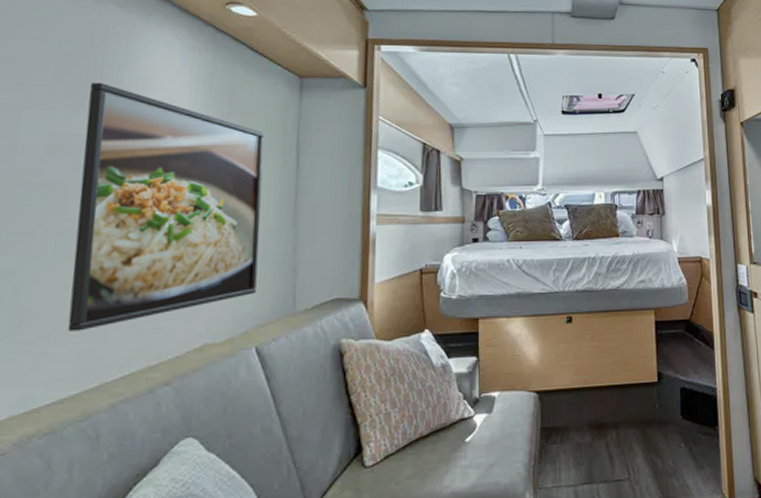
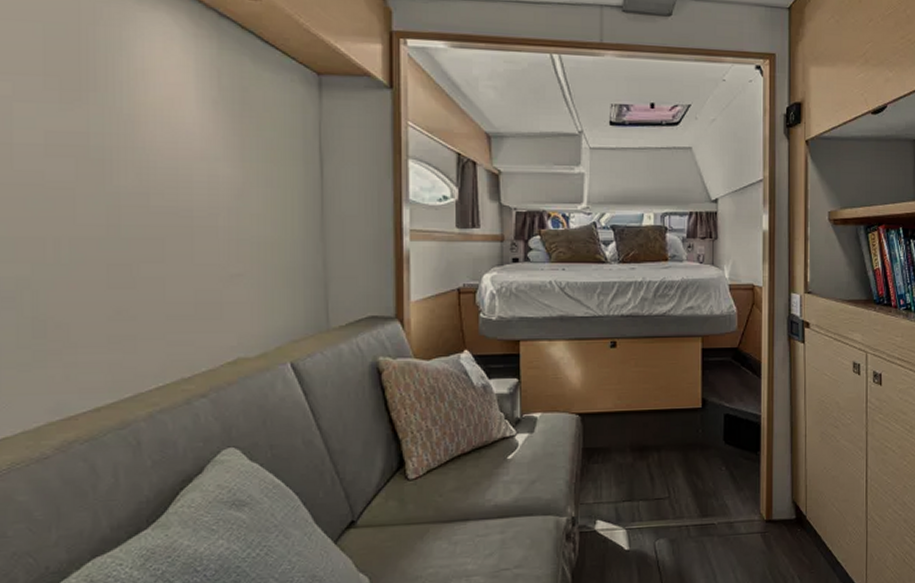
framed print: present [67,82,265,332] -> none [83,72,287,342]

